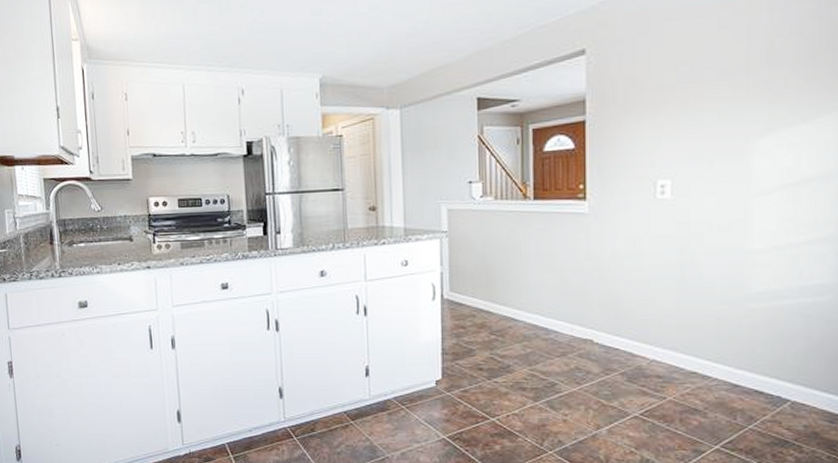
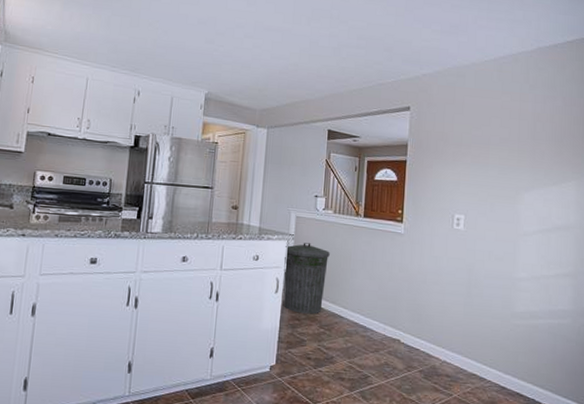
trash can: none [439,239,494,320] -> present [283,243,330,314]

